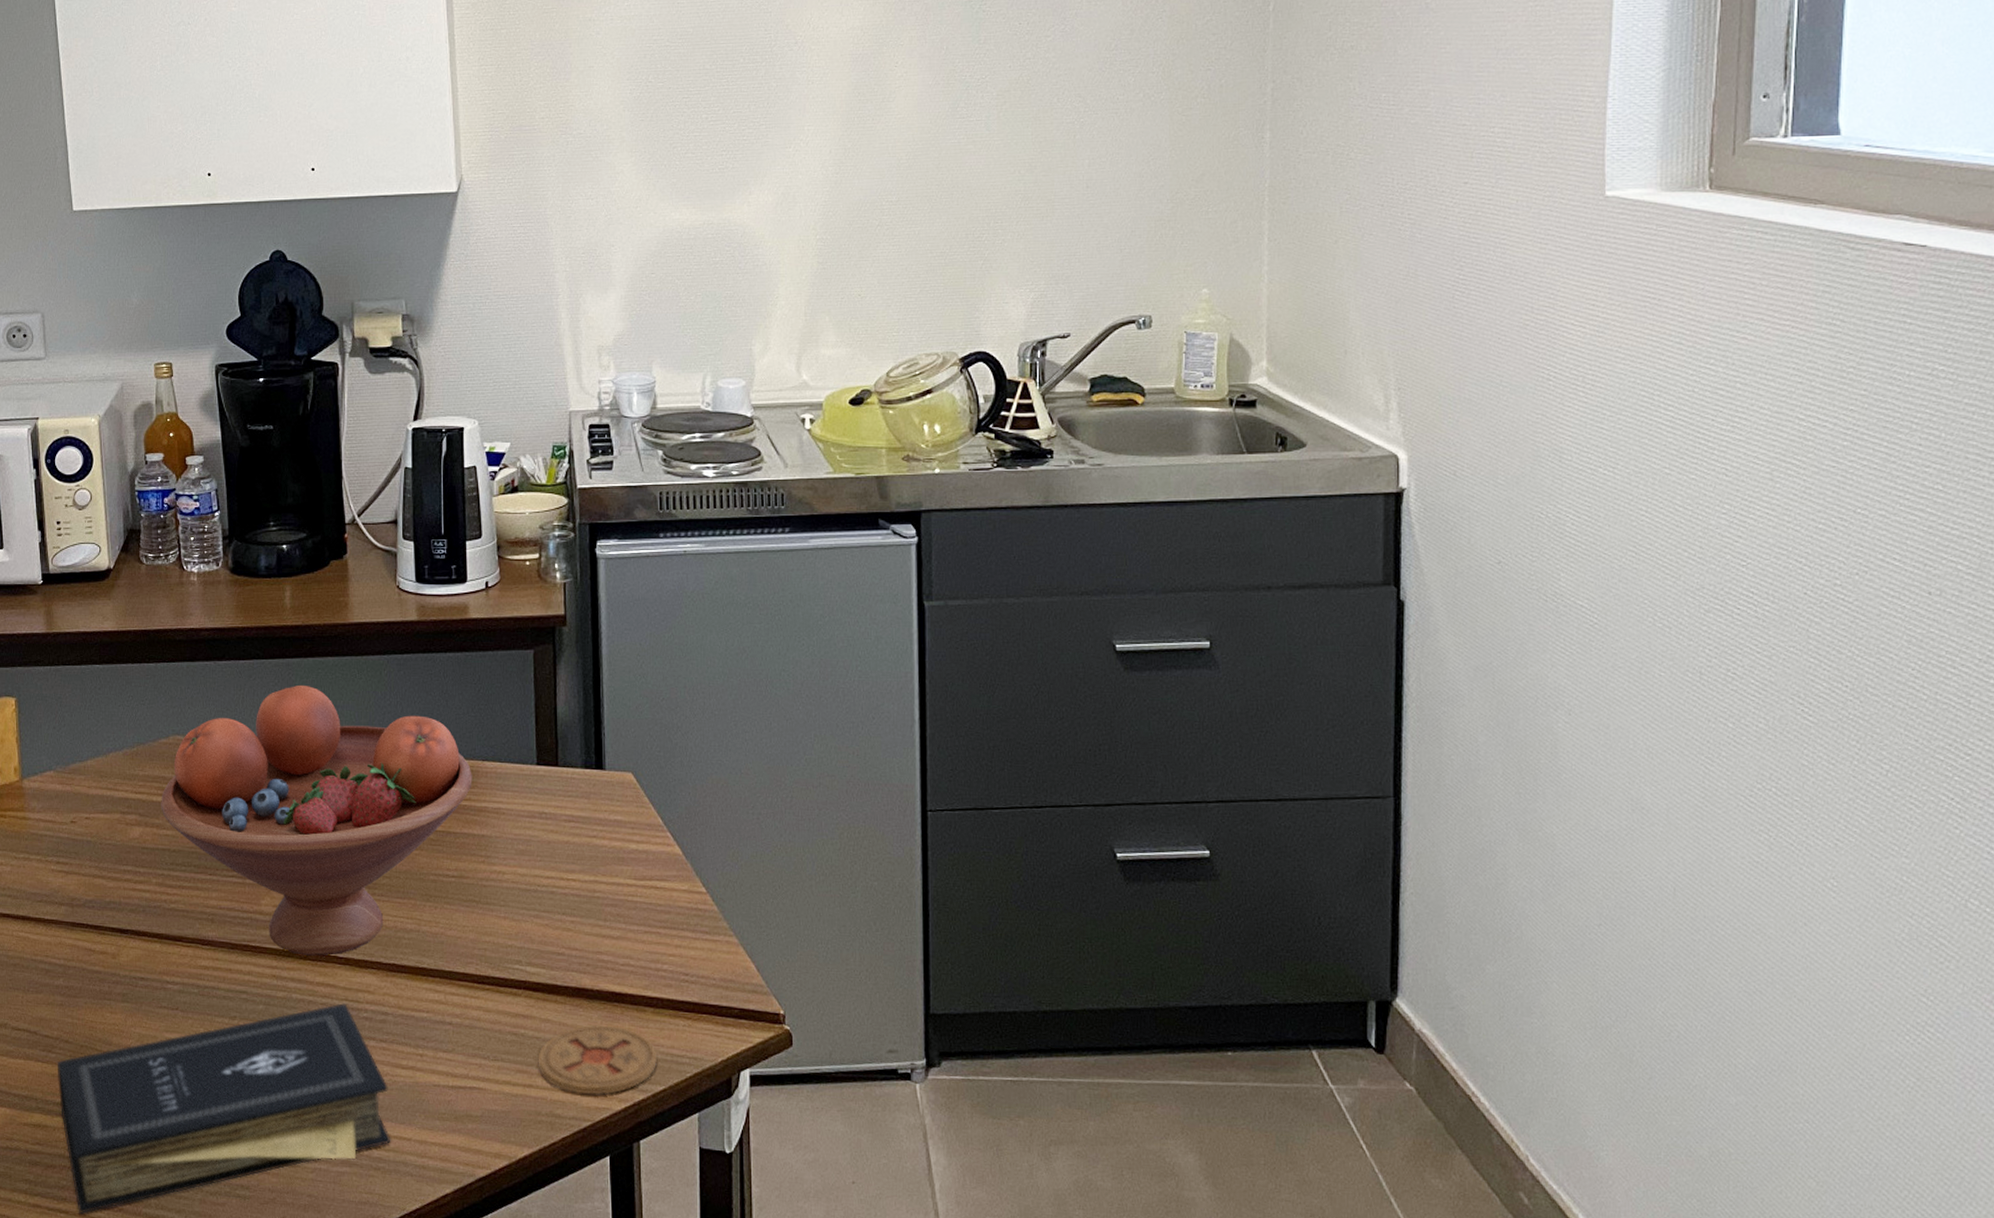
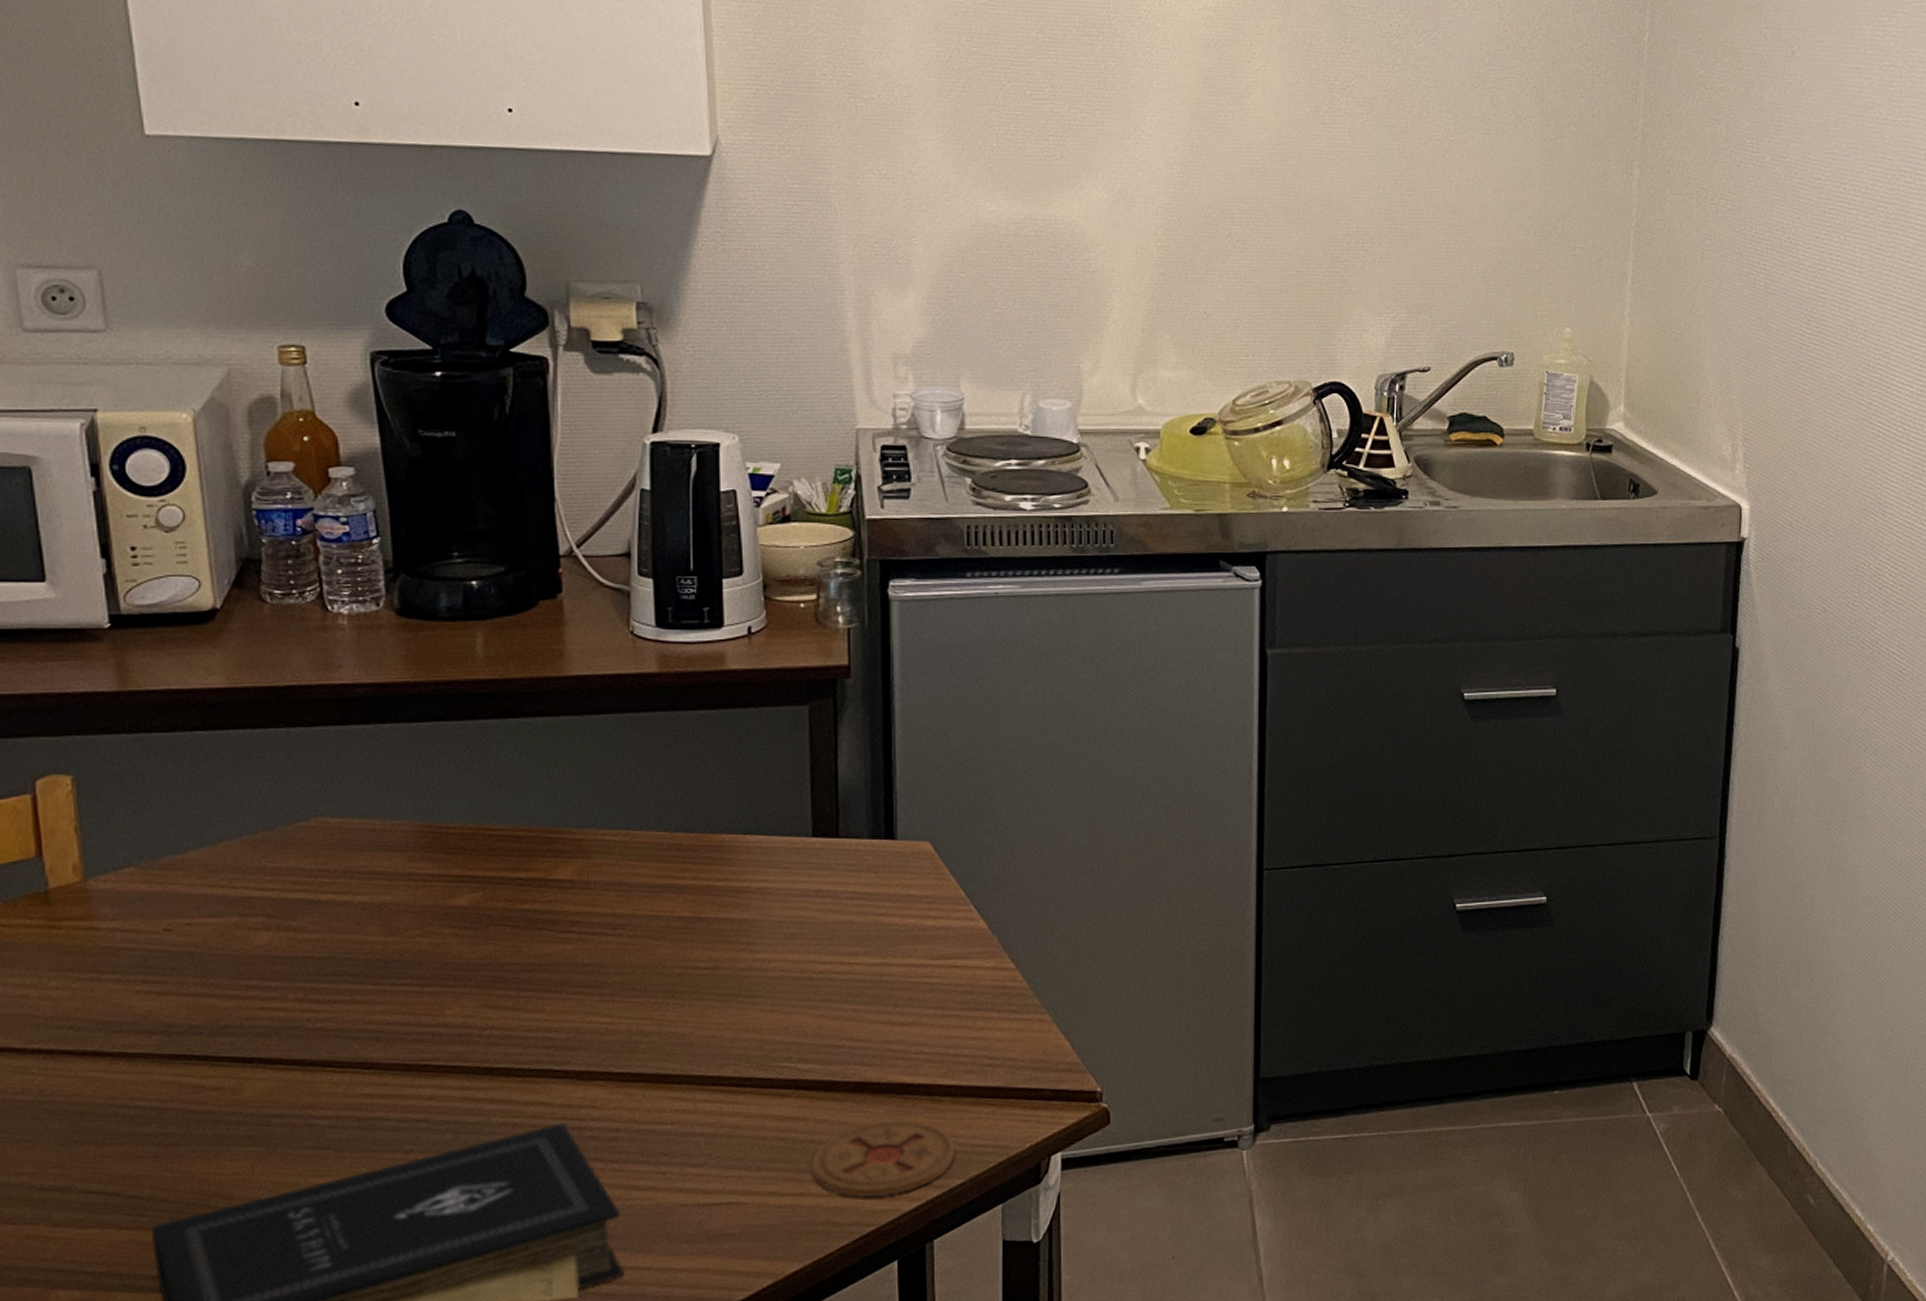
fruit bowl: present [161,684,473,957] -> none [299,751,730,1073]

